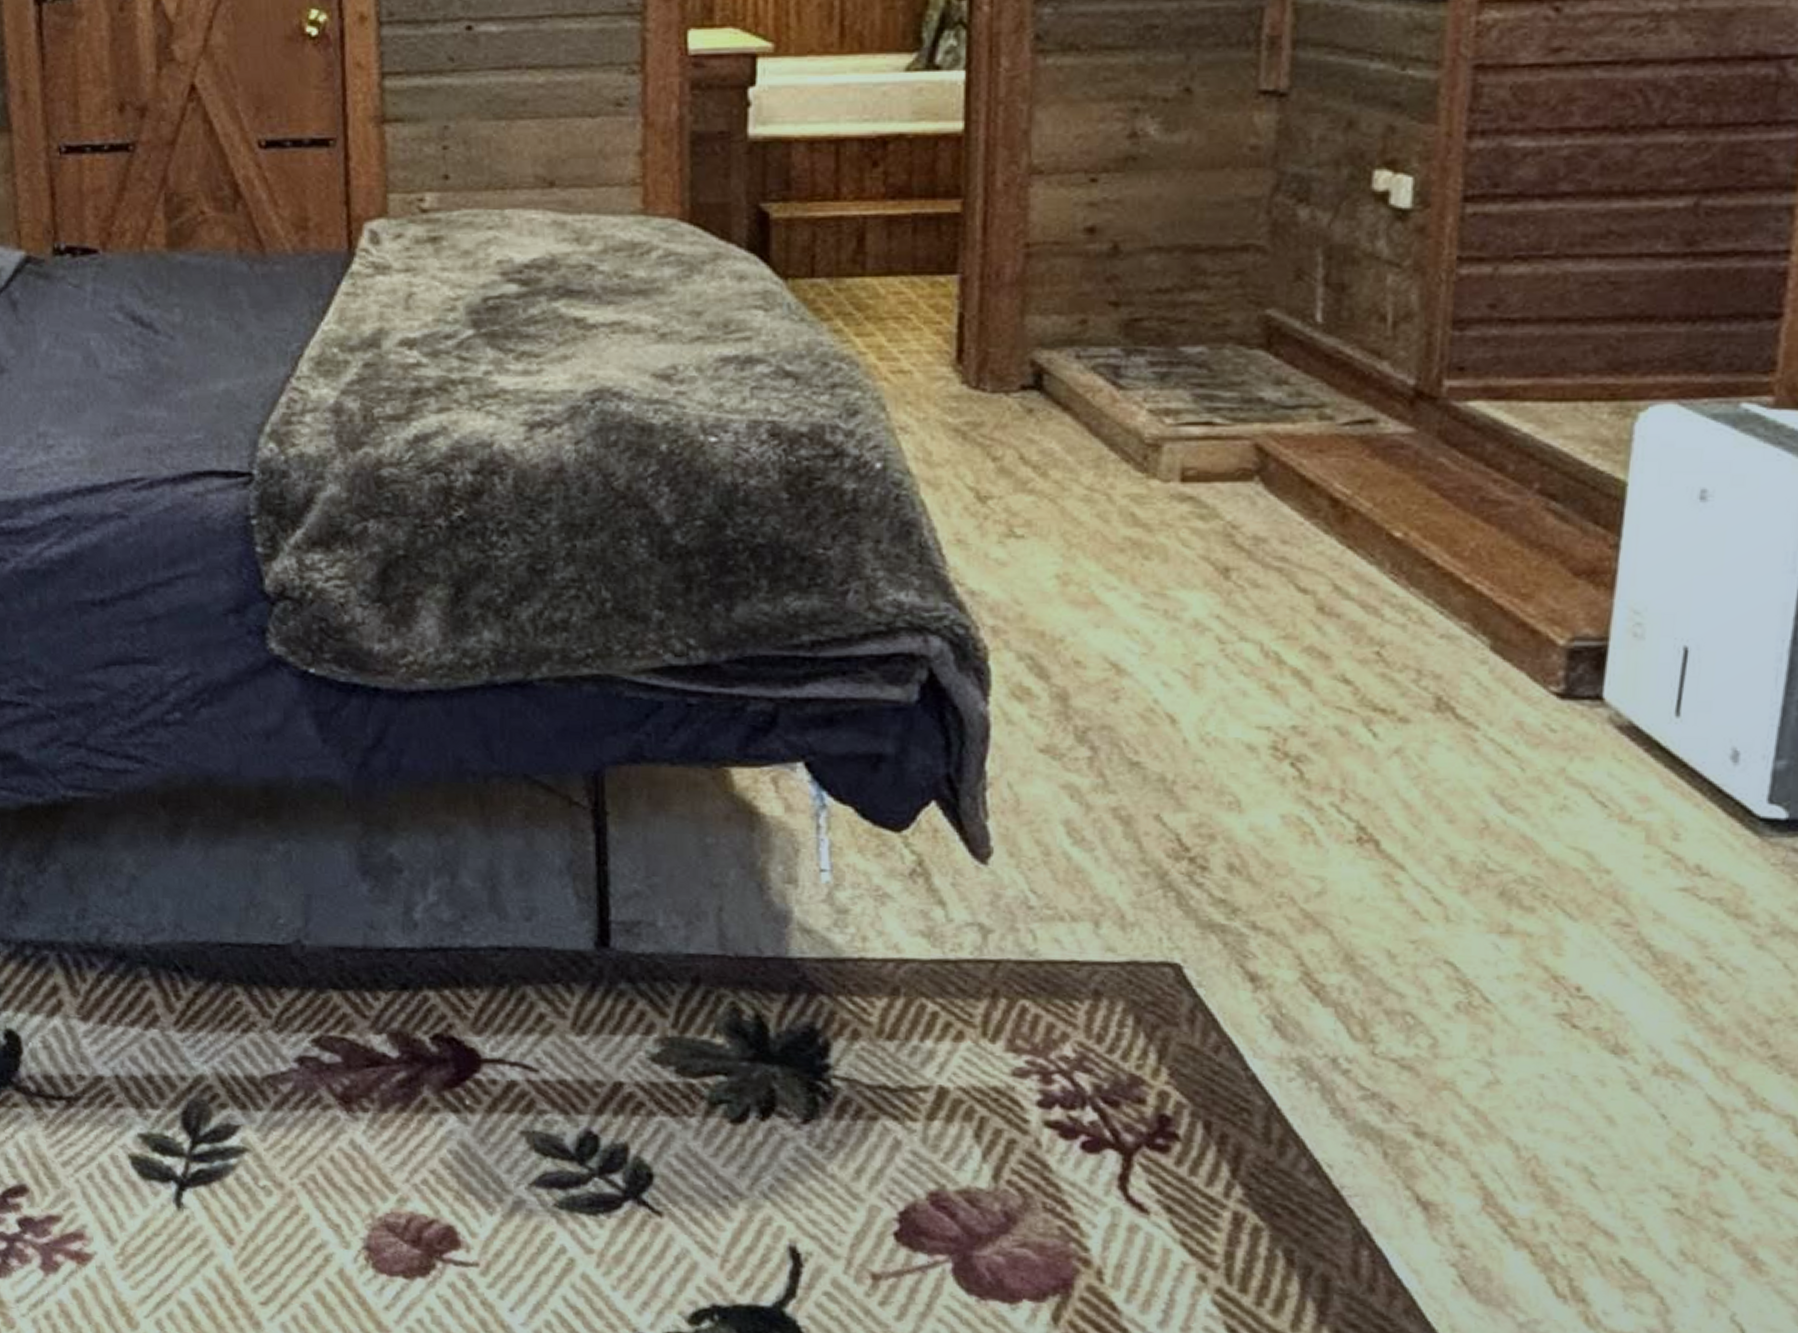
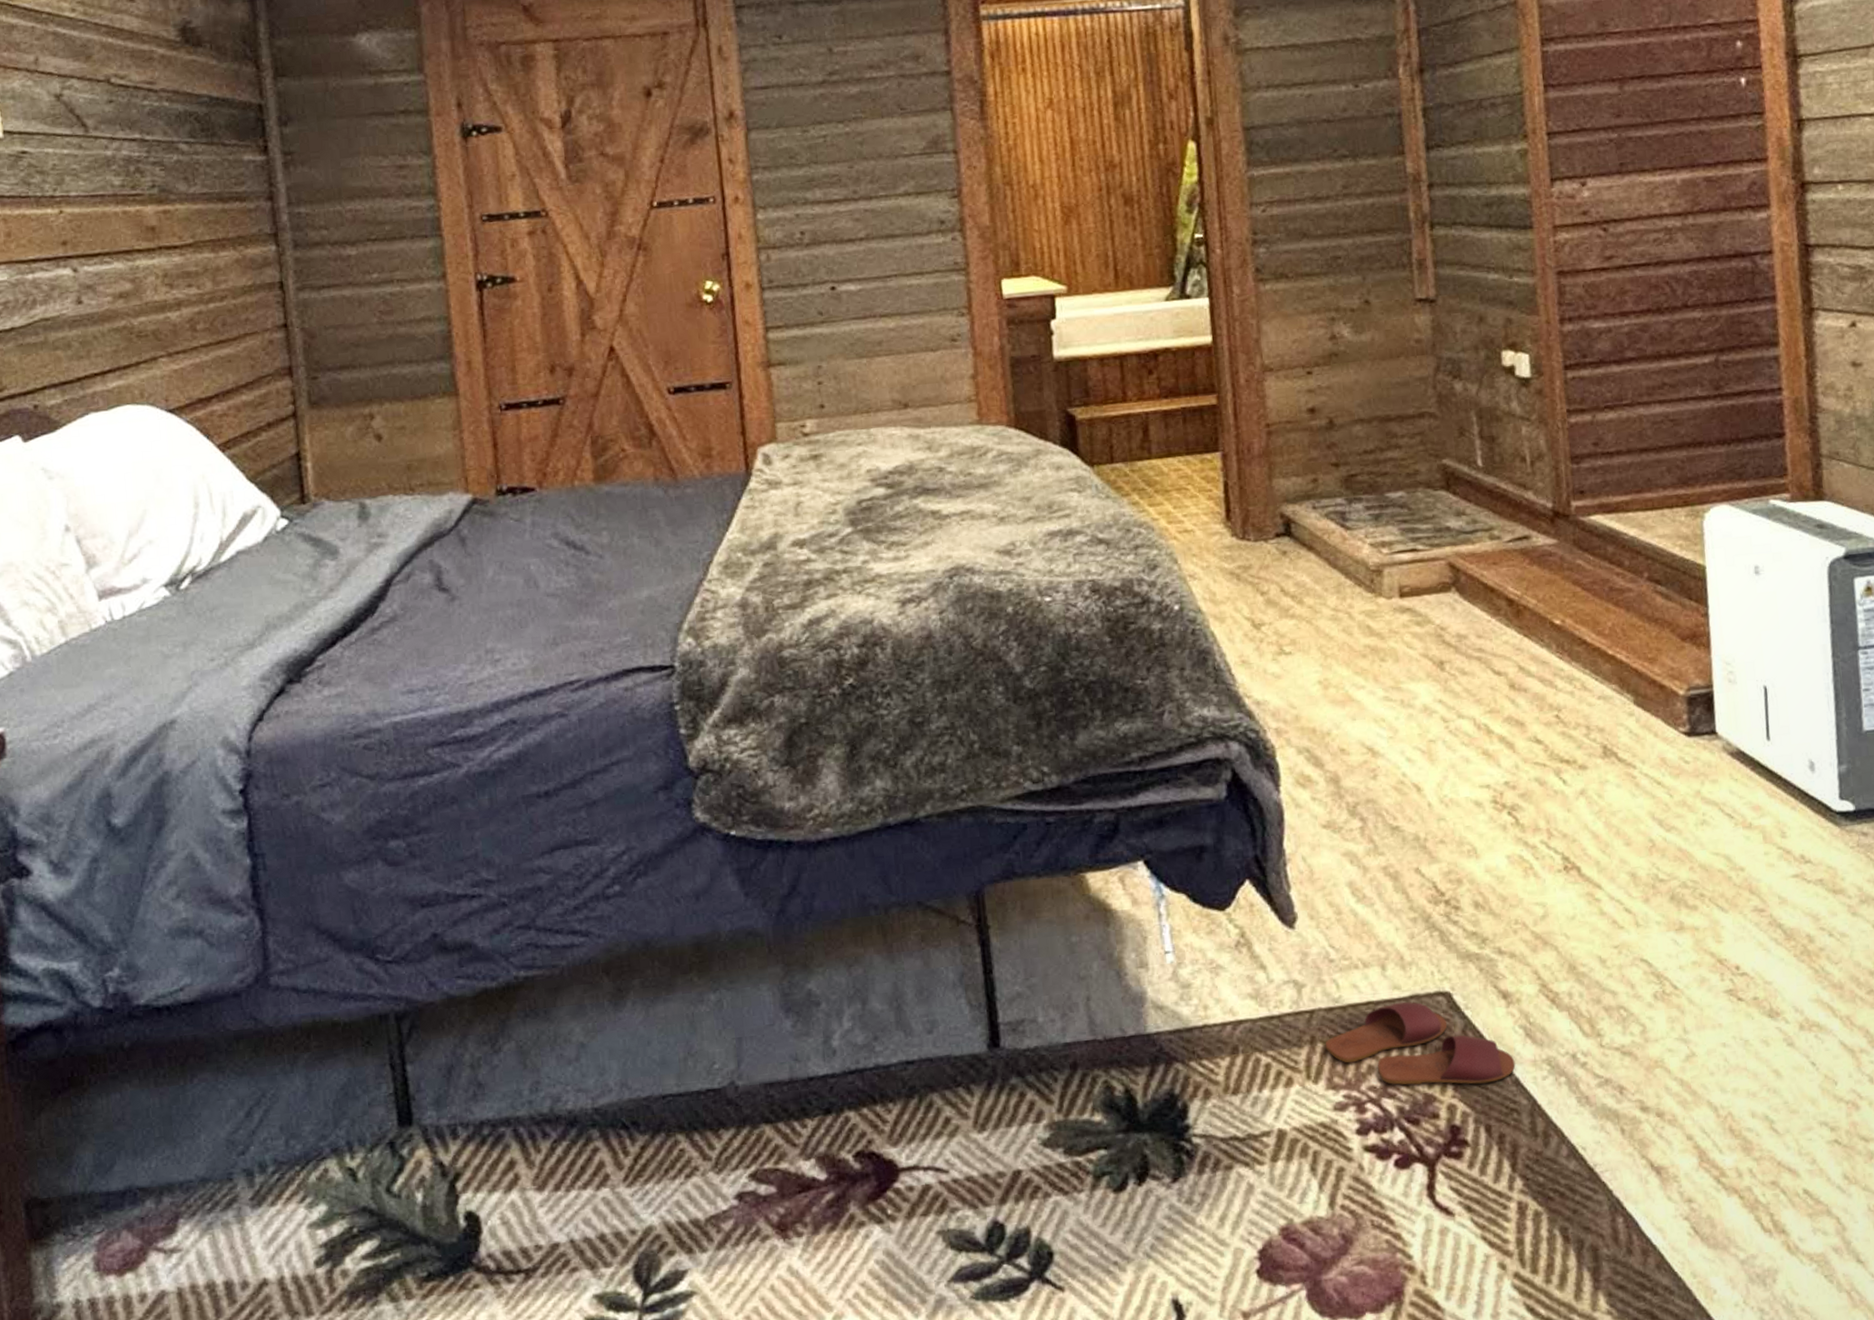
slippers: none [1010,966,1255,1075] -> present [1325,1001,1516,1085]

